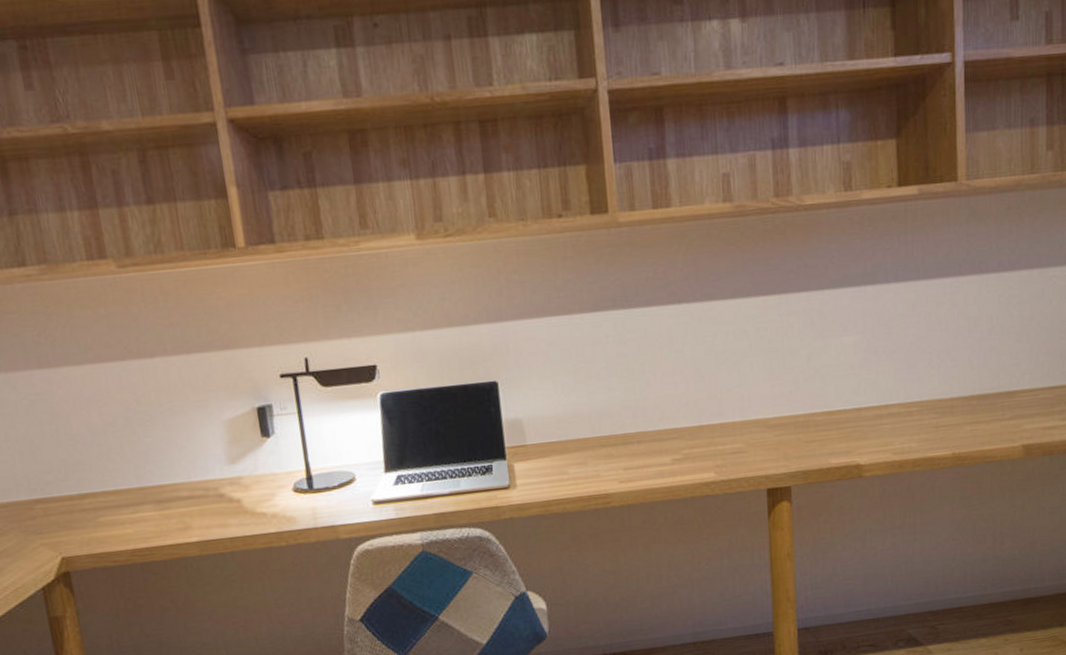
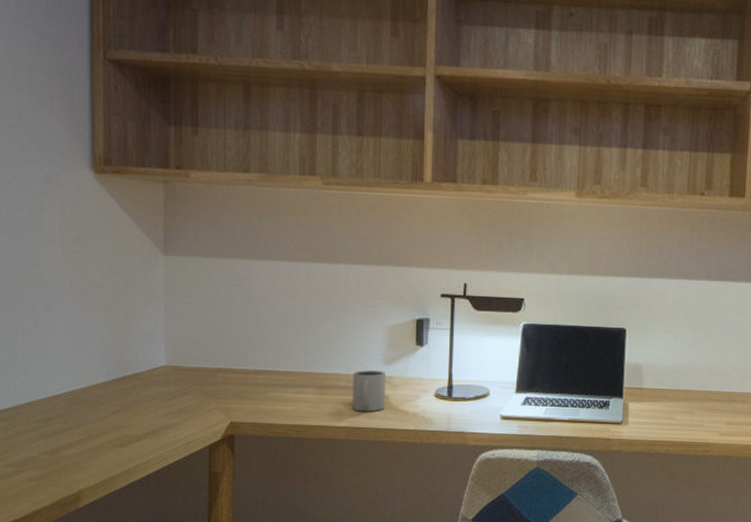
mug: none [194,472,239,522] -> present [352,370,387,412]

